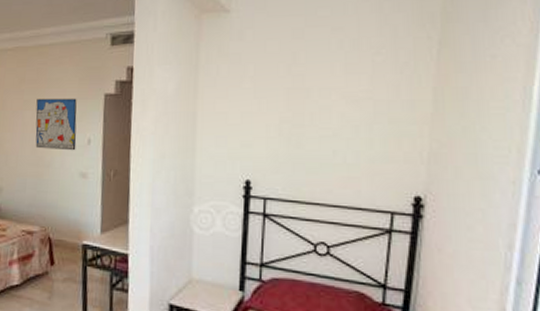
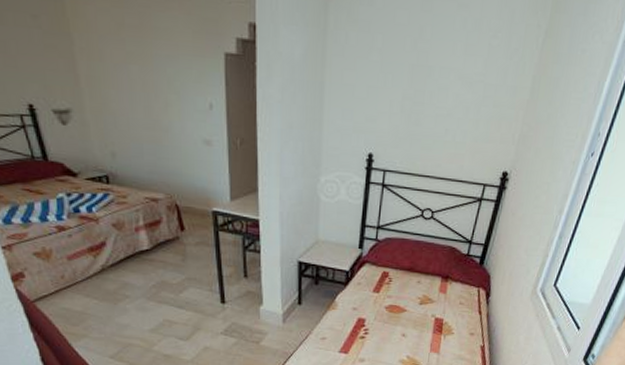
wall art: present [35,98,77,151] -> none [143,51,197,116]

